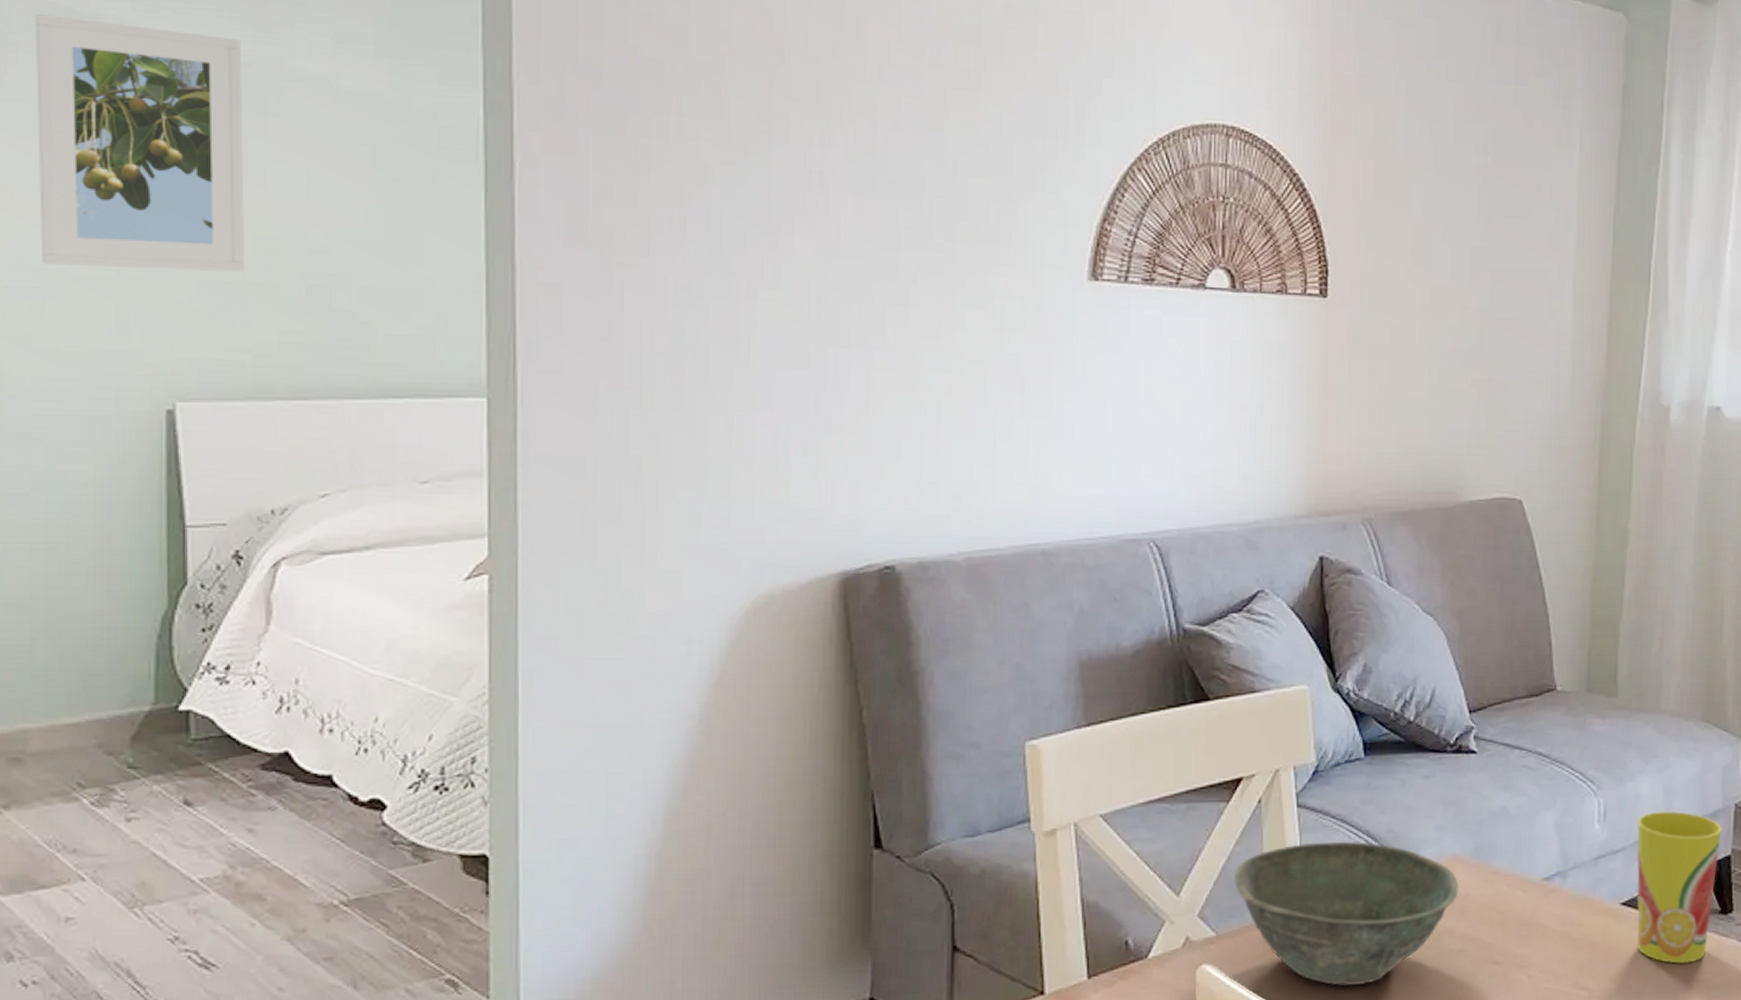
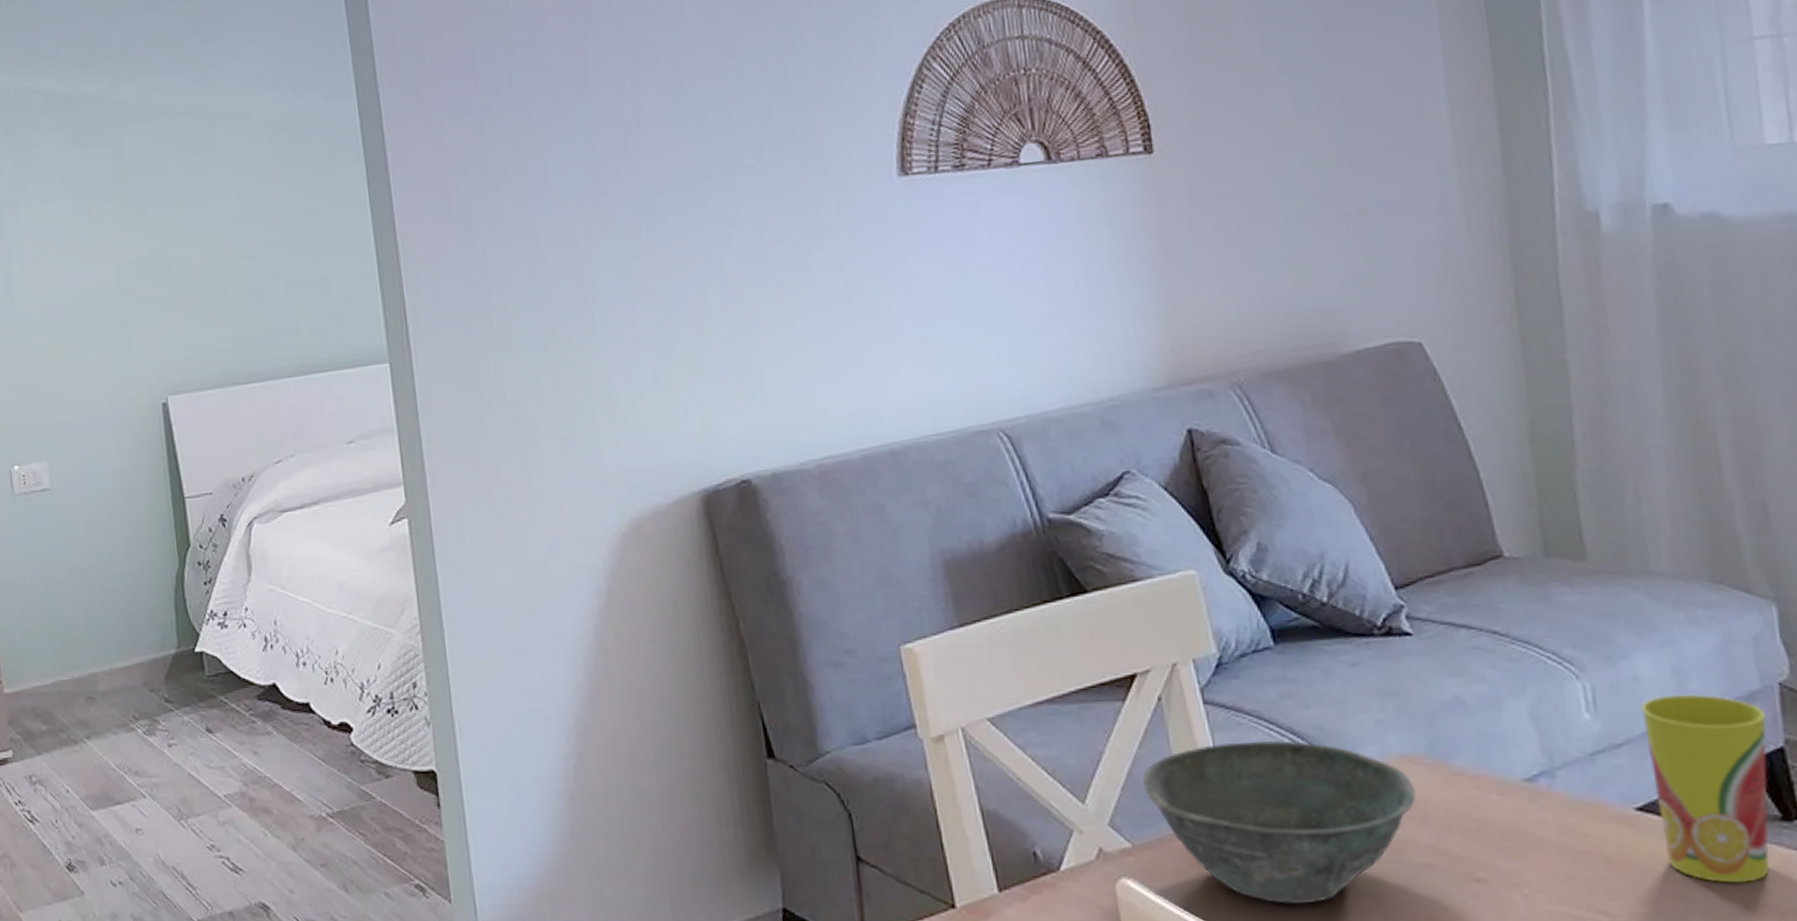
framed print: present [34,14,244,272] -> none [47,94,203,298]

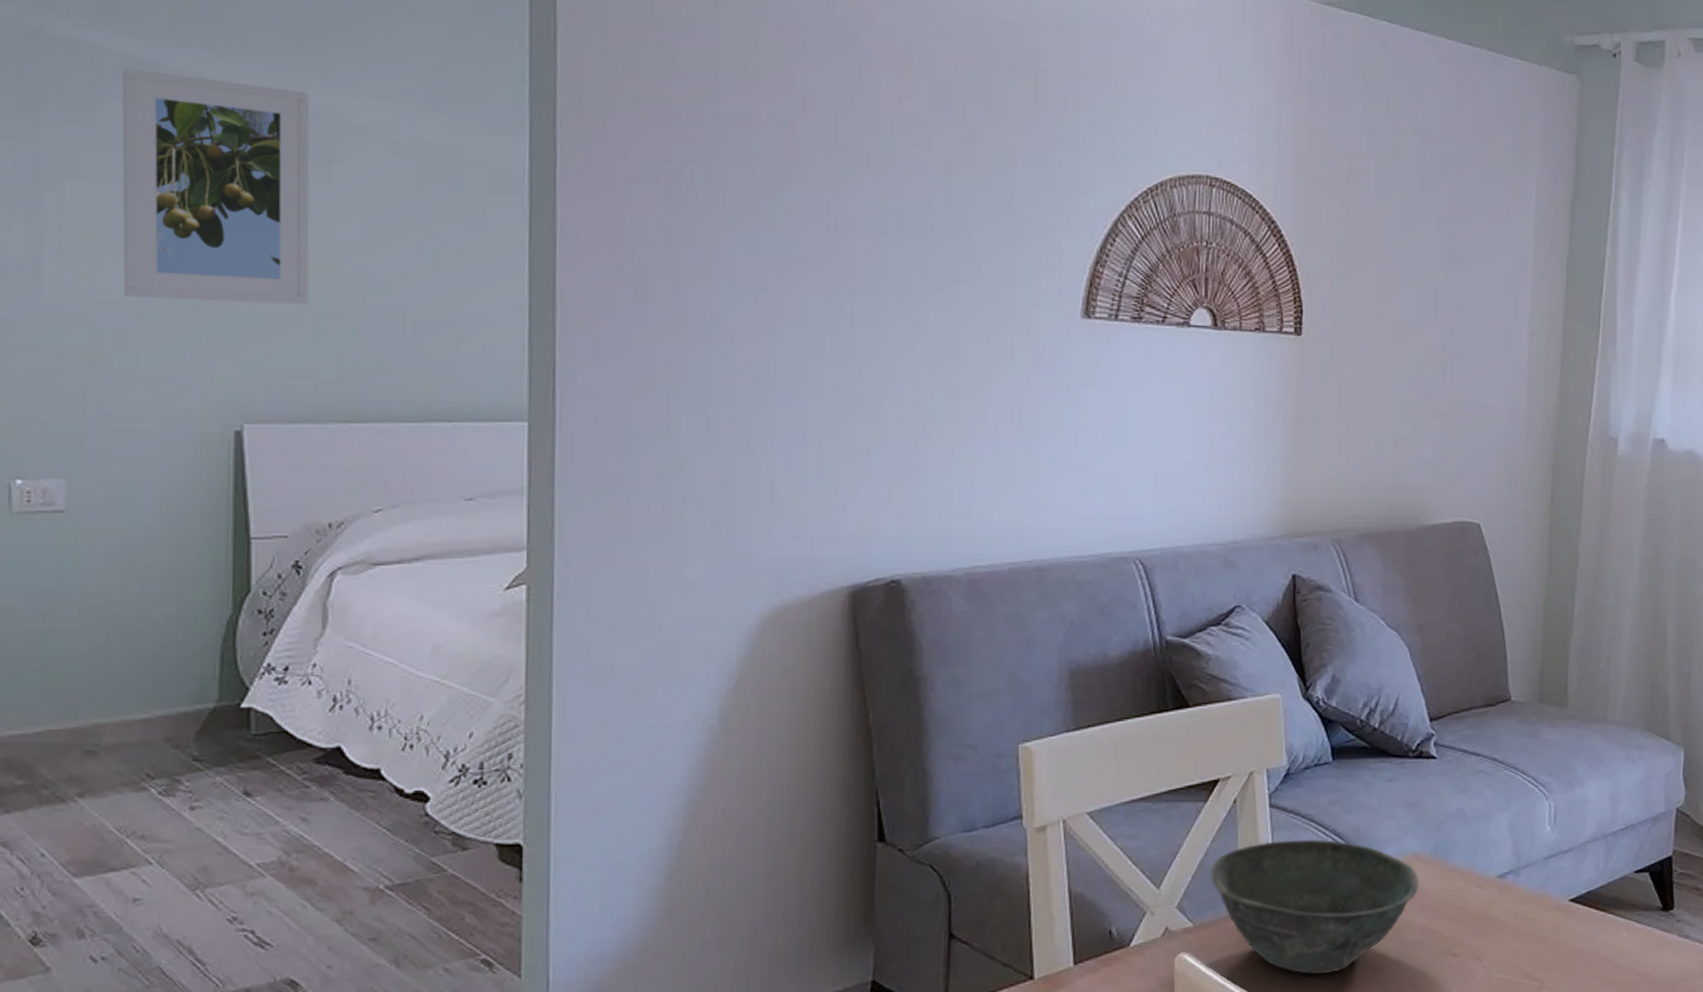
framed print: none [47,94,203,298] -> present [122,68,310,305]
cup: present [1641,694,1769,883] -> none [1584,814,1664,957]

